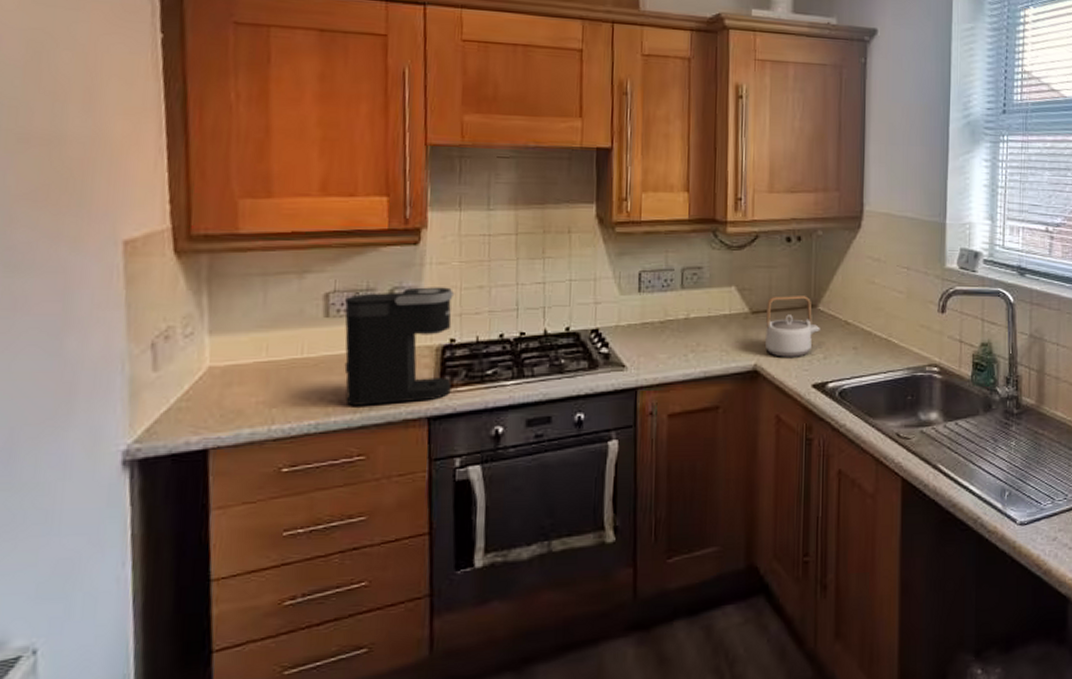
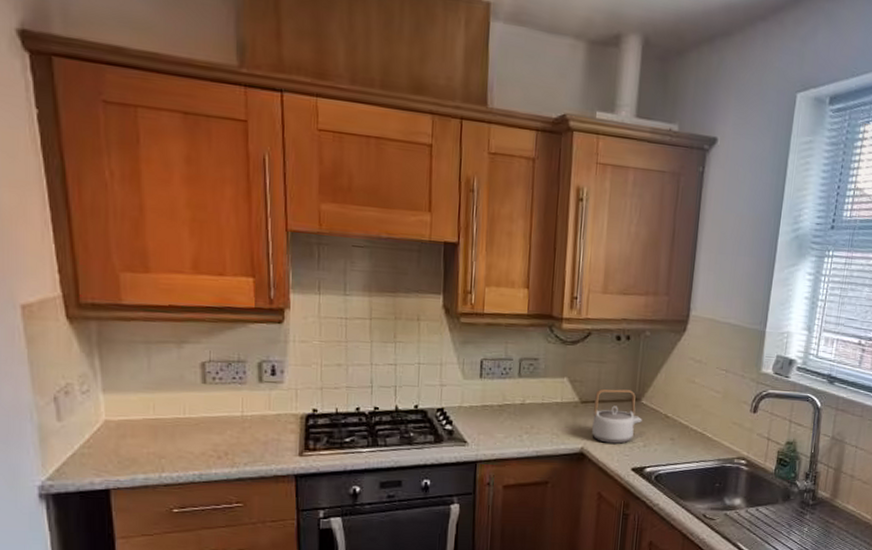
coffee maker: present [344,287,455,406] -> none [219,362,316,462]

